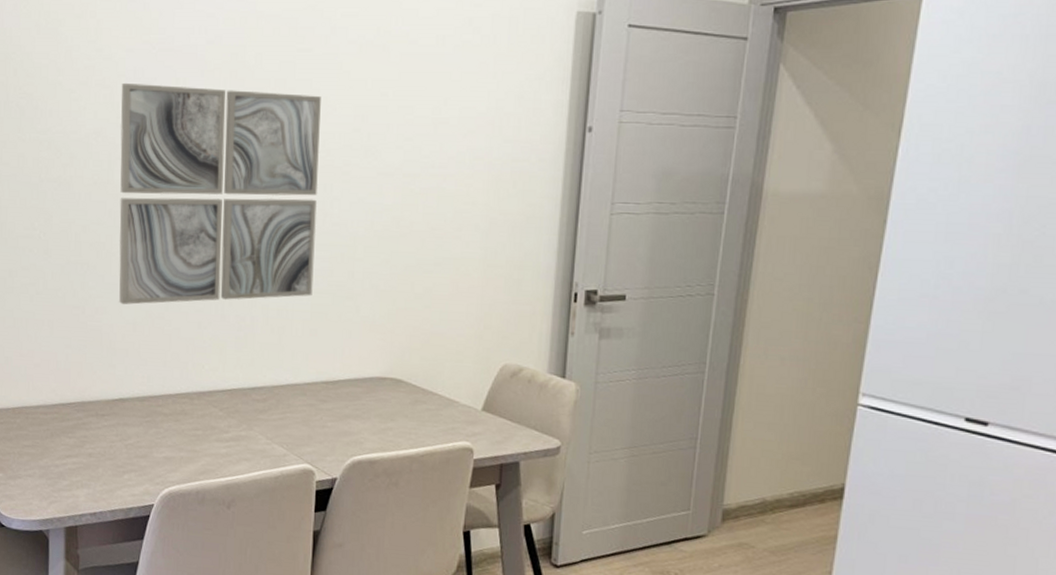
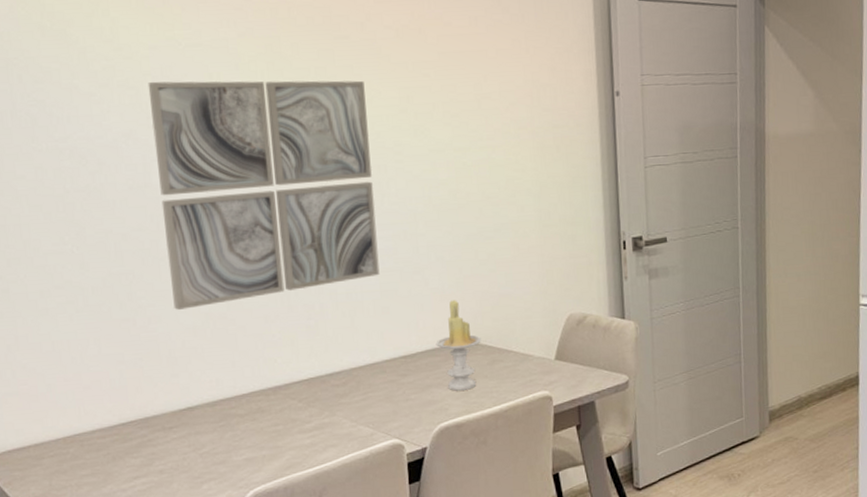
candle: none [359,331,406,427] -> present [436,300,481,391]

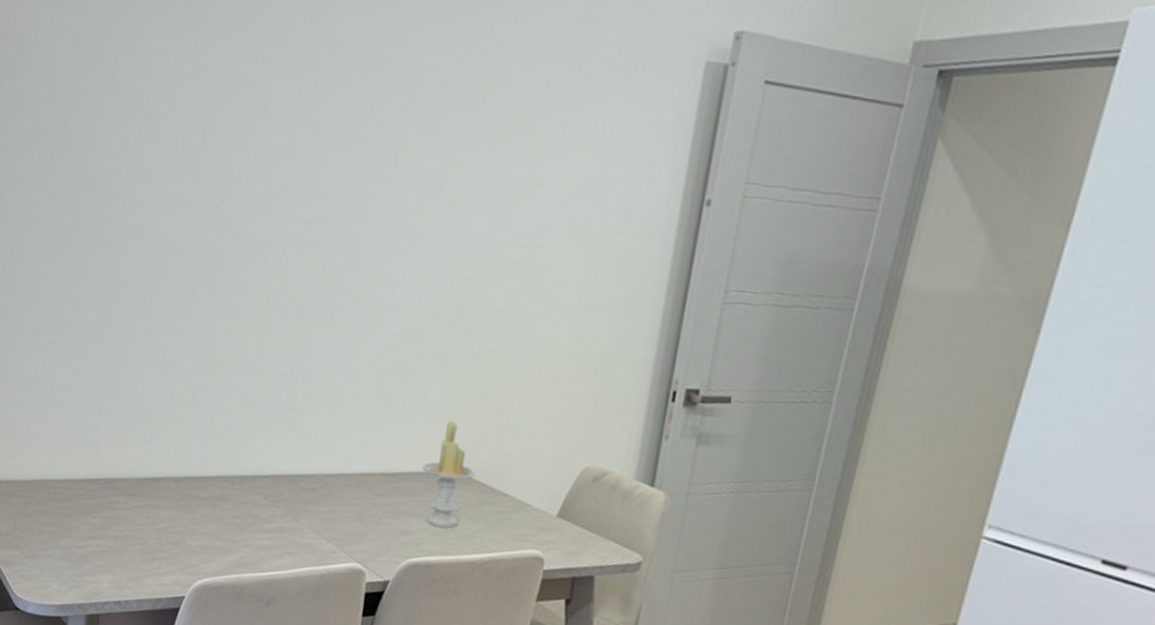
wall art: present [147,80,380,310] -> none [157,115,400,376]

